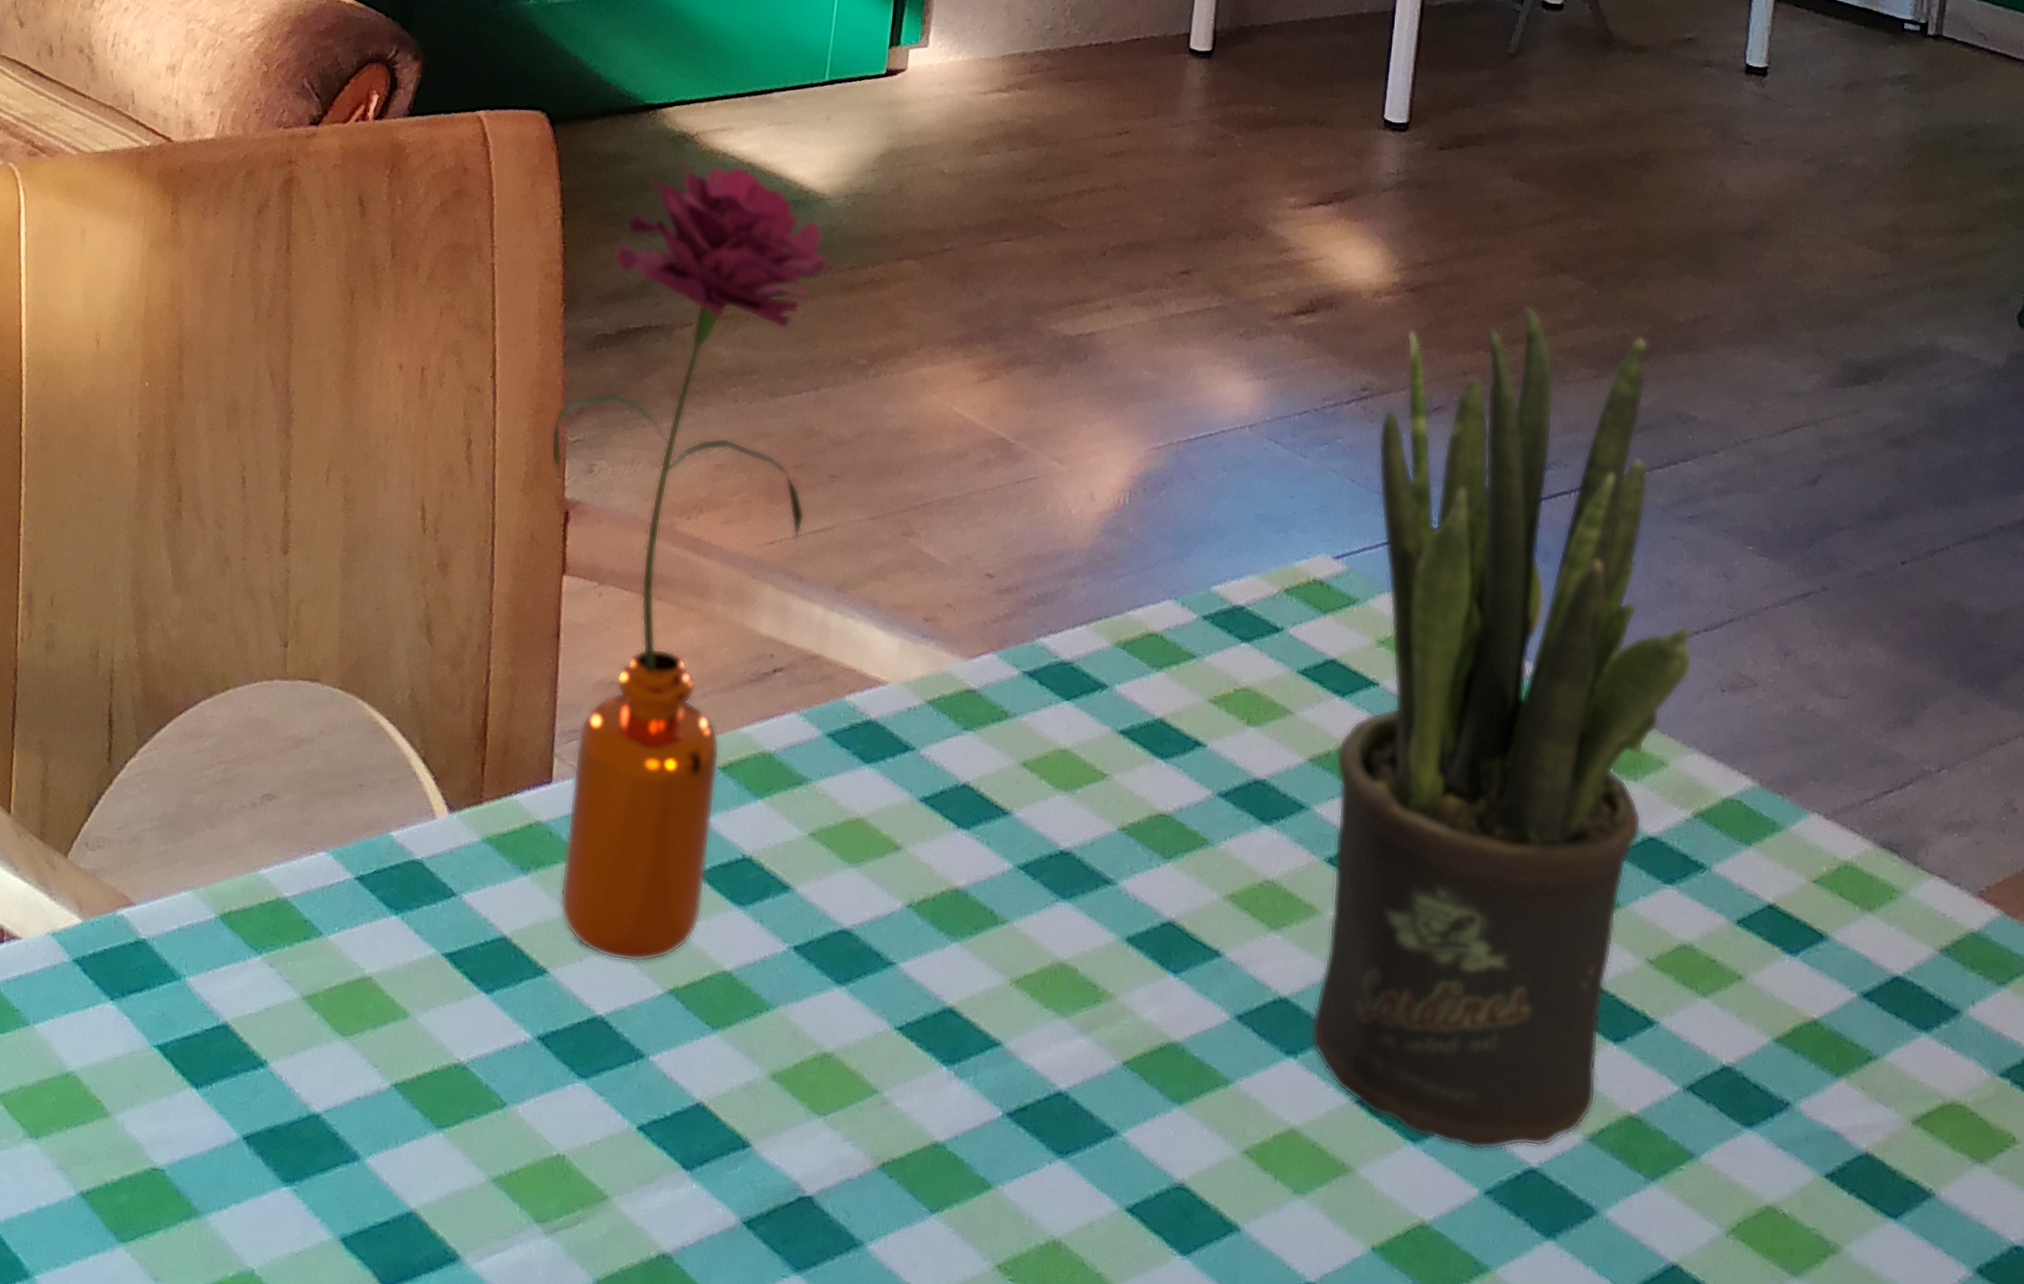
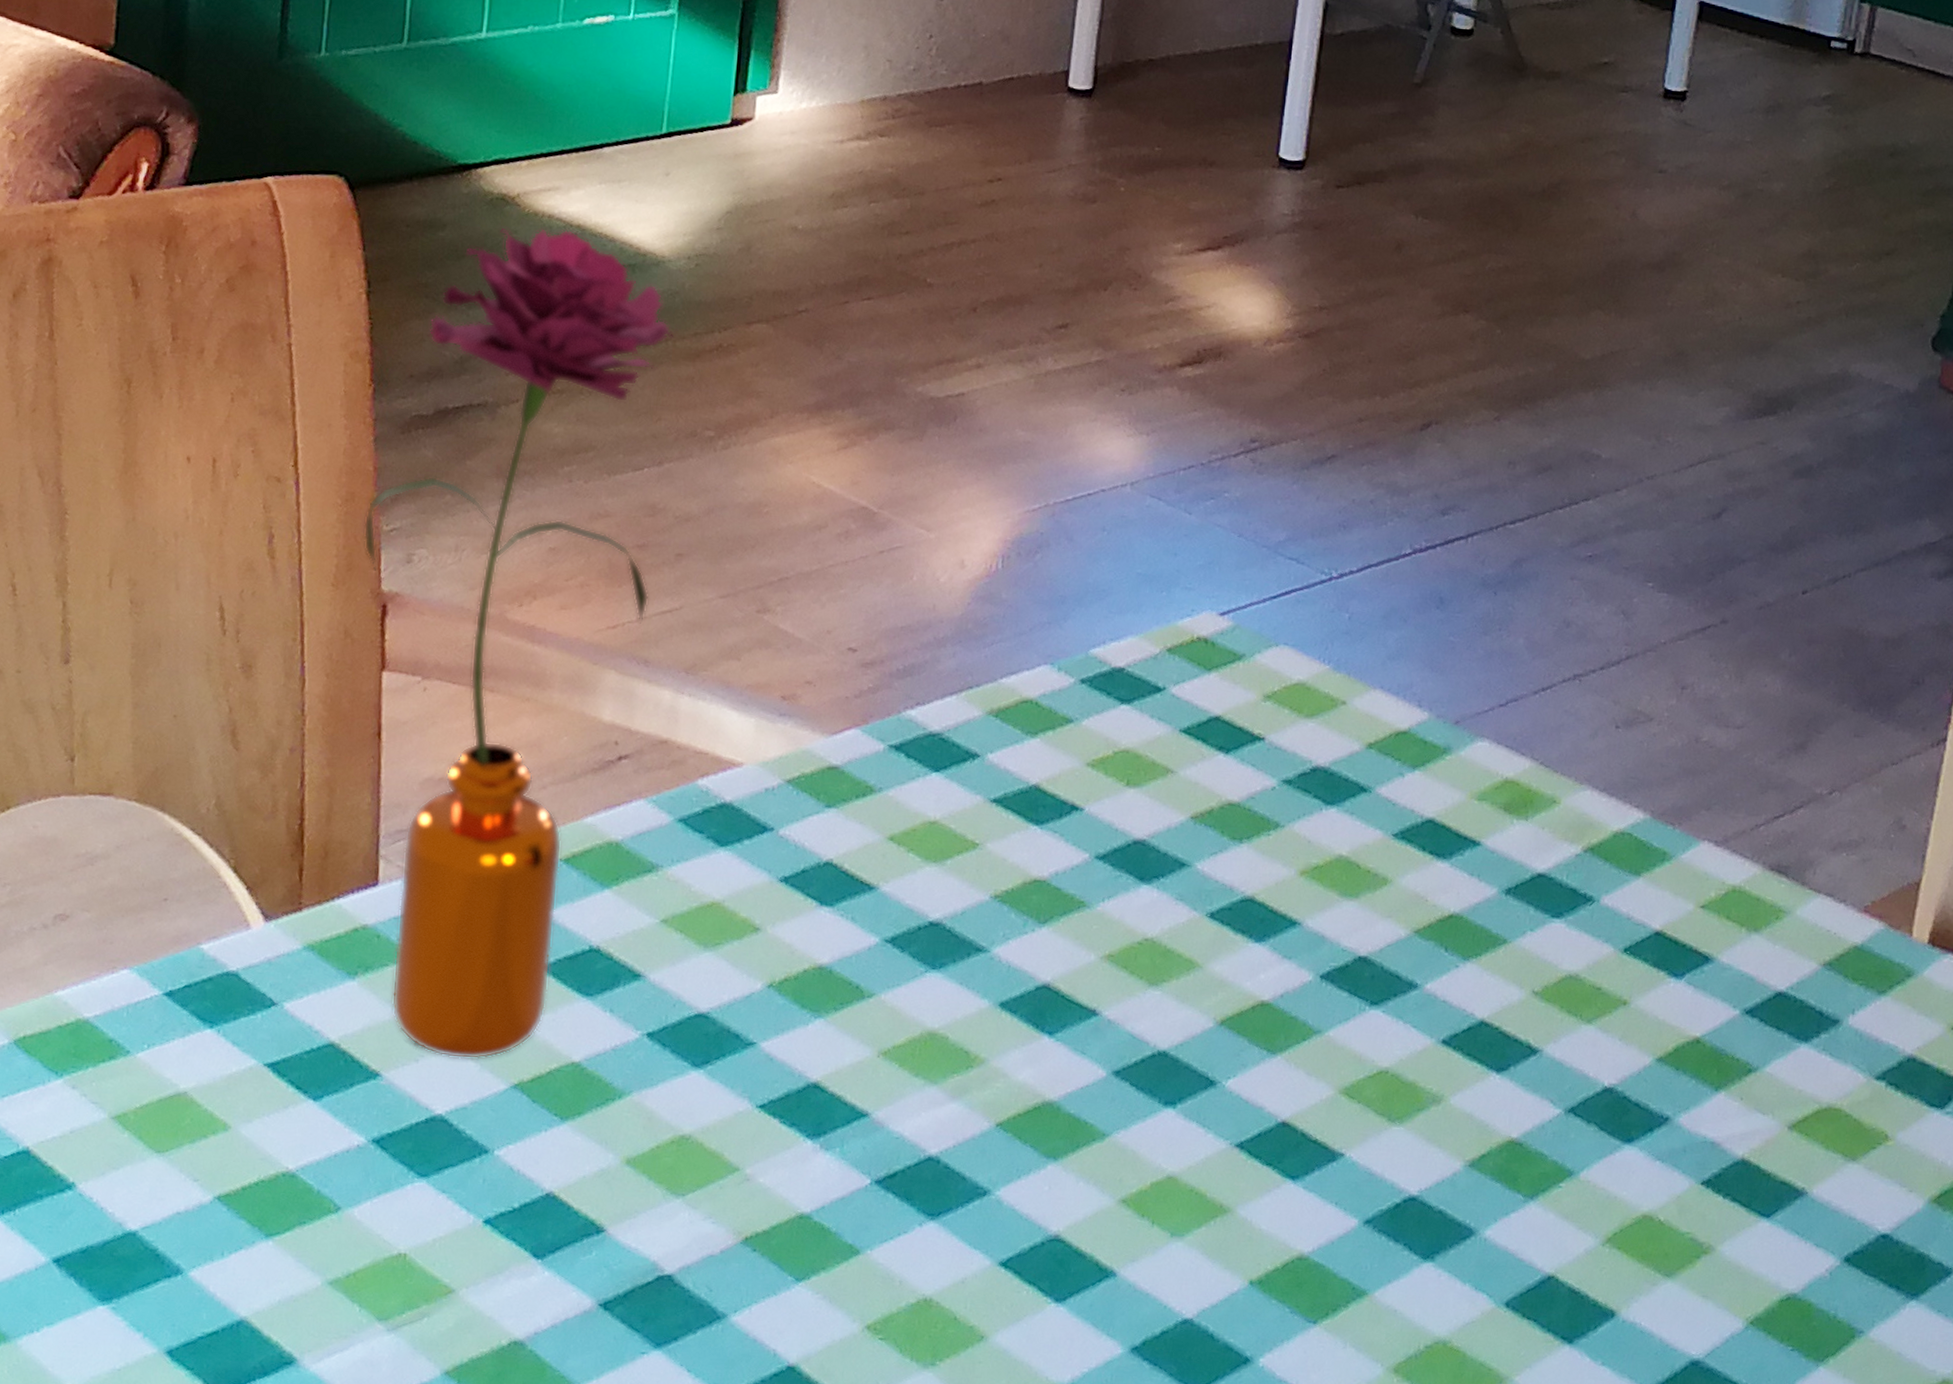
potted plant: present [1310,305,1692,1151] -> none [1190,347,1588,1183]

